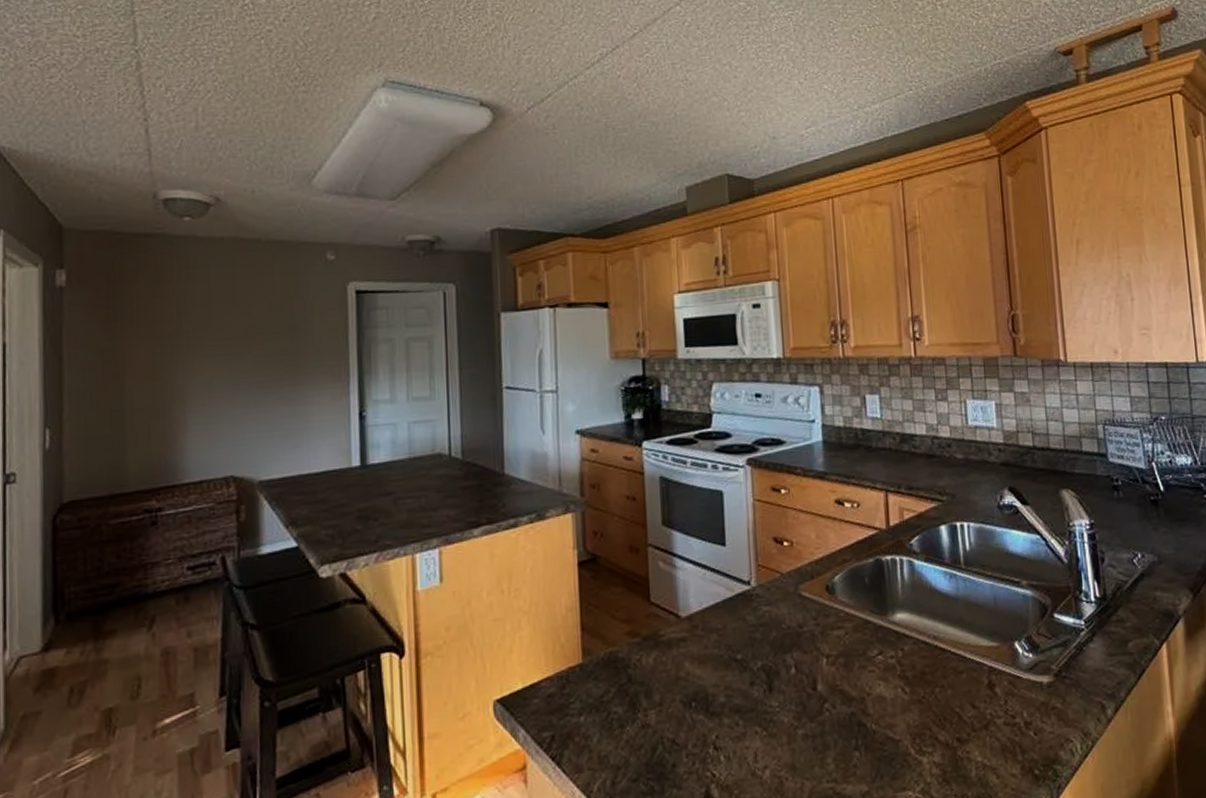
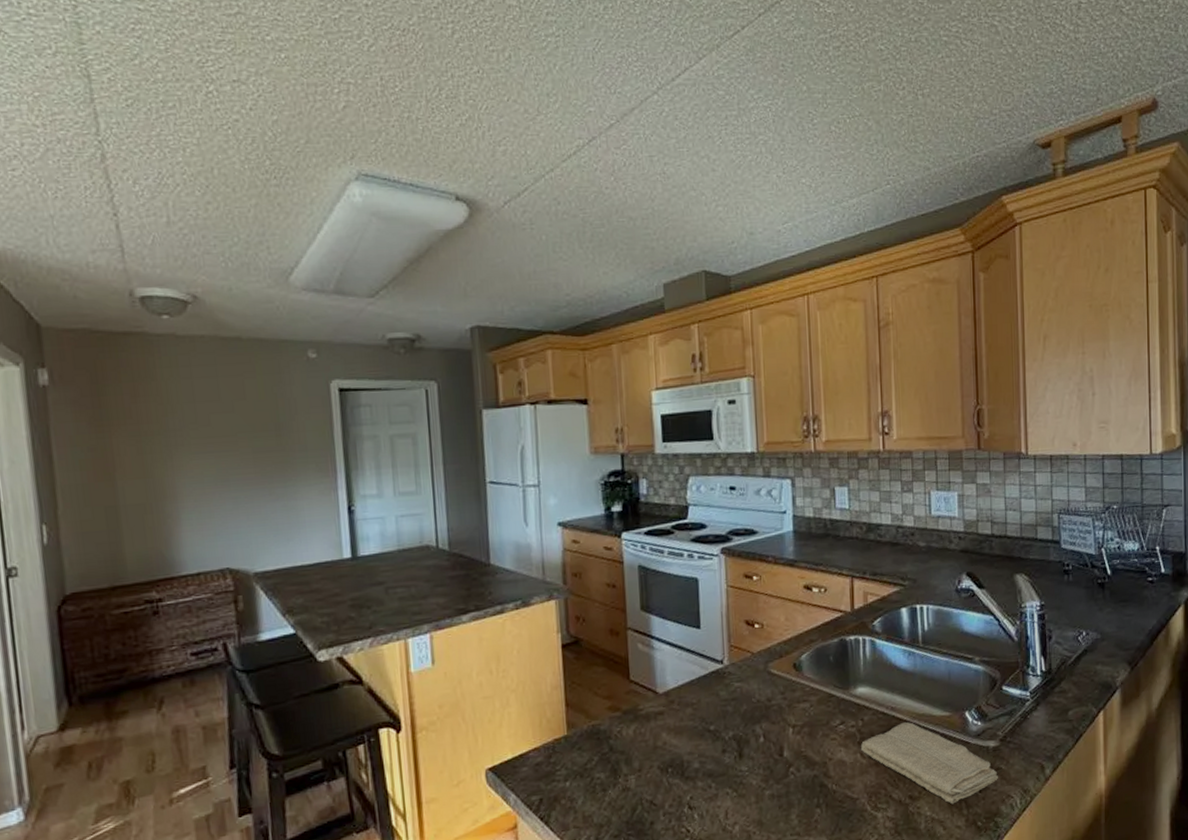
washcloth: none [901,653,1055,749] -> present [860,722,998,805]

